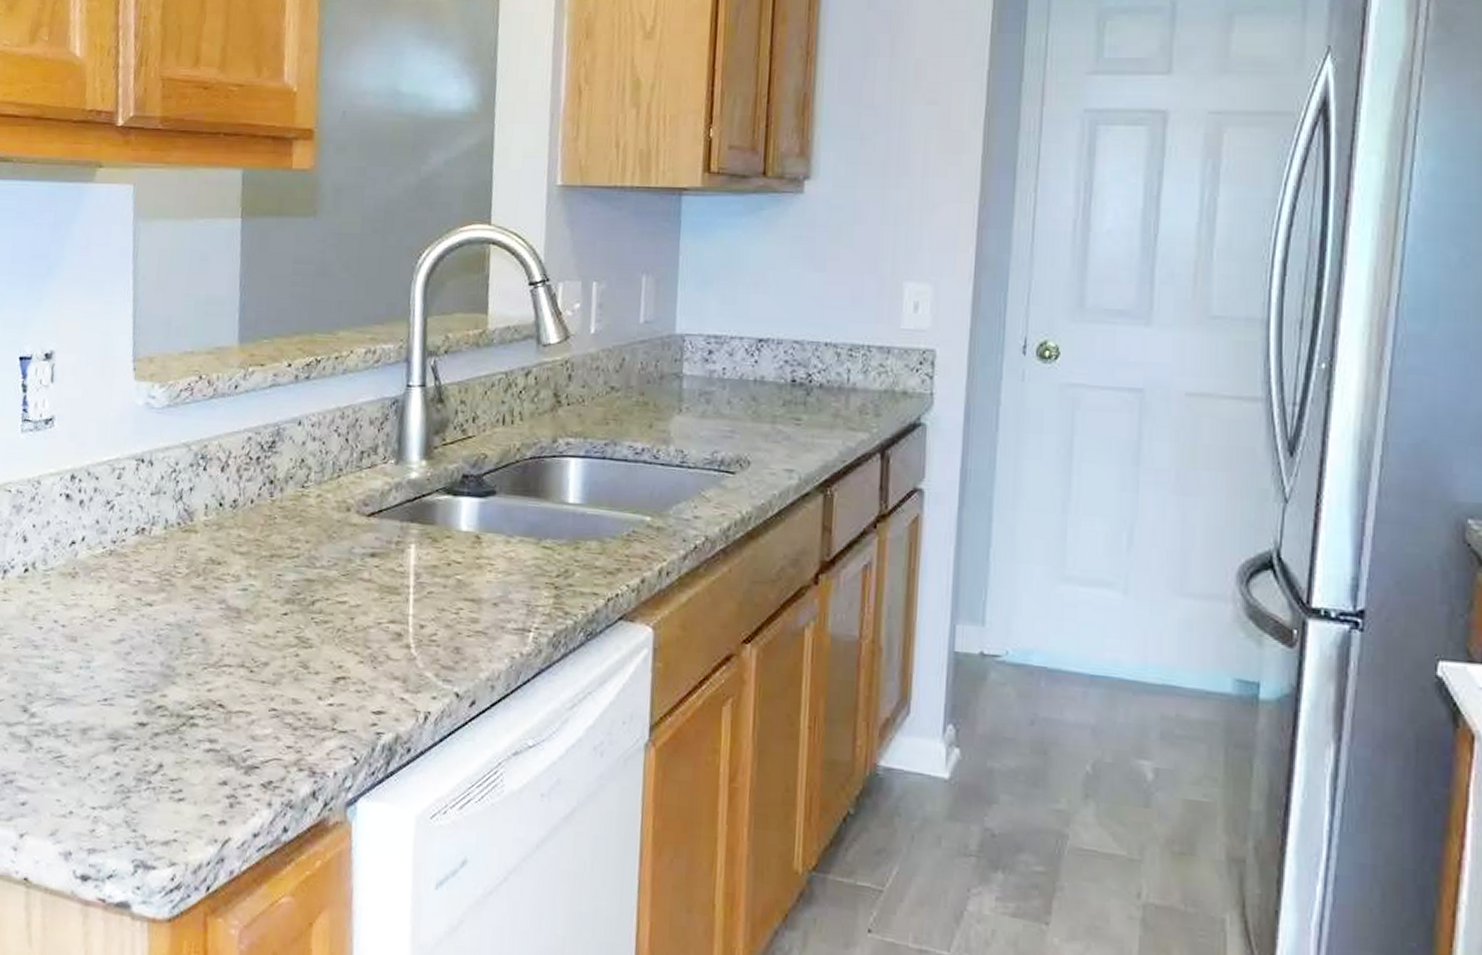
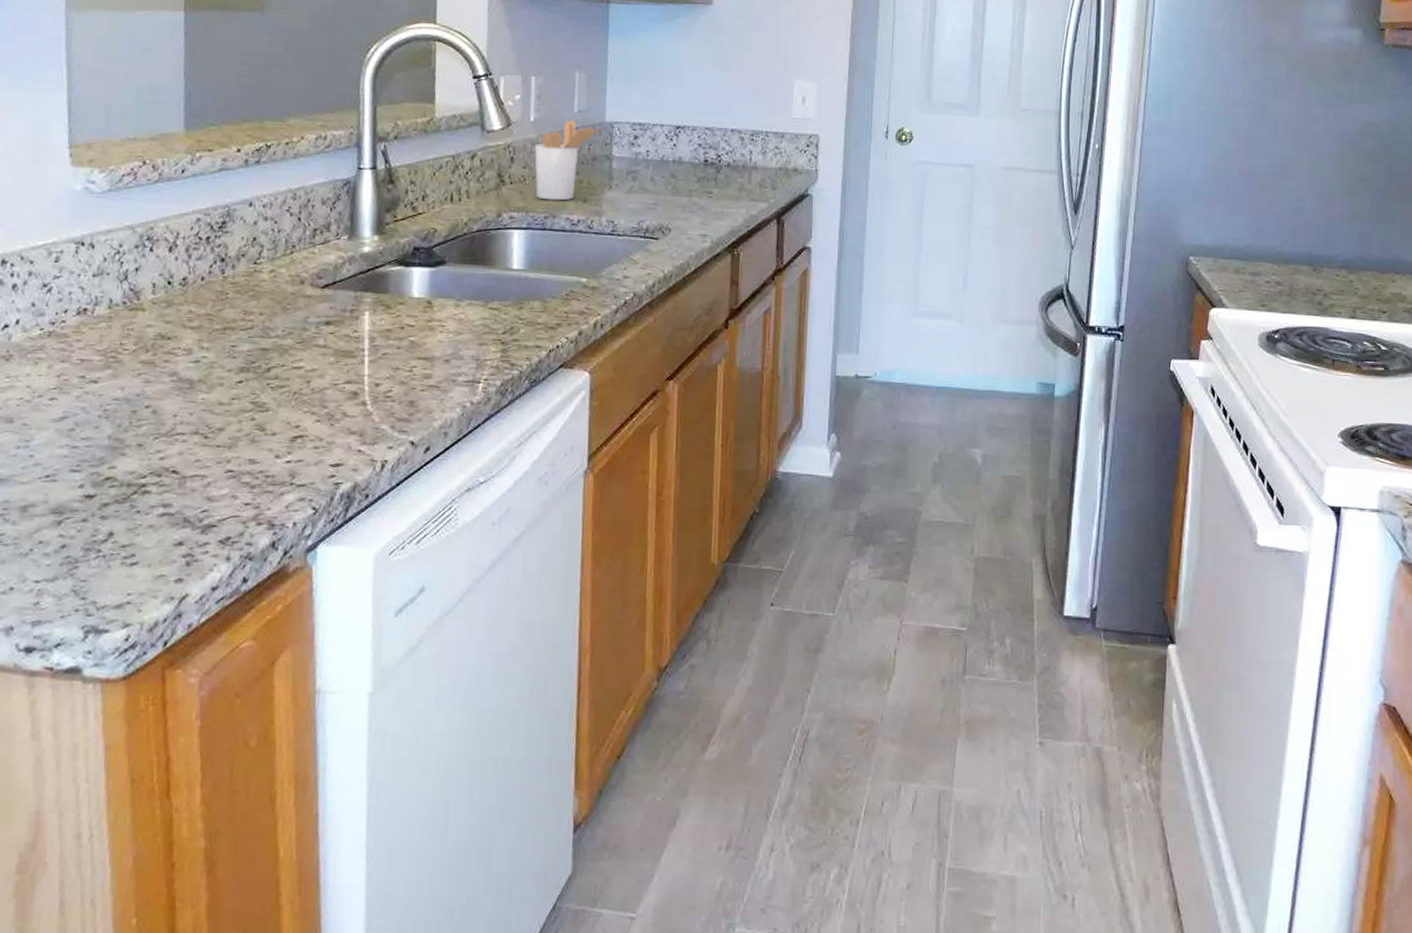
utensil holder: none [594,331,670,426] -> present [534,119,601,201]

